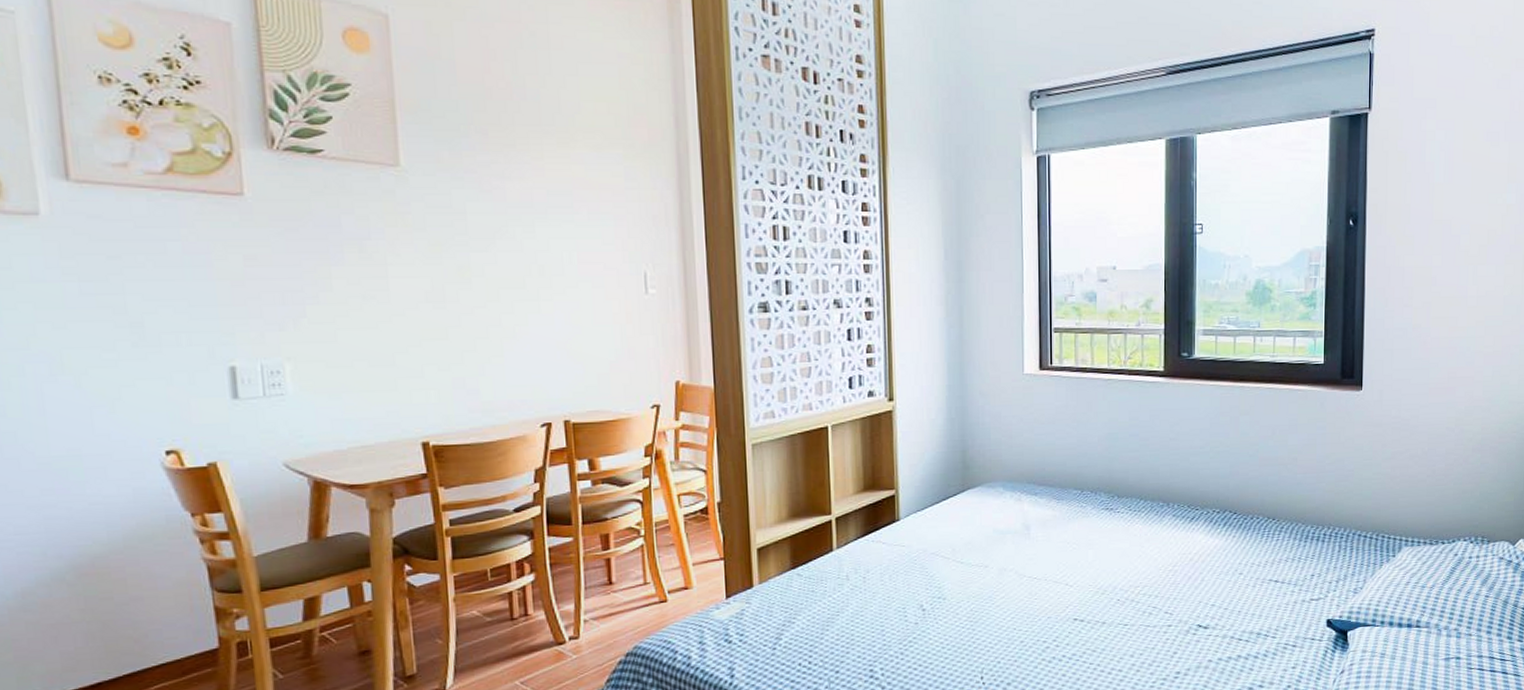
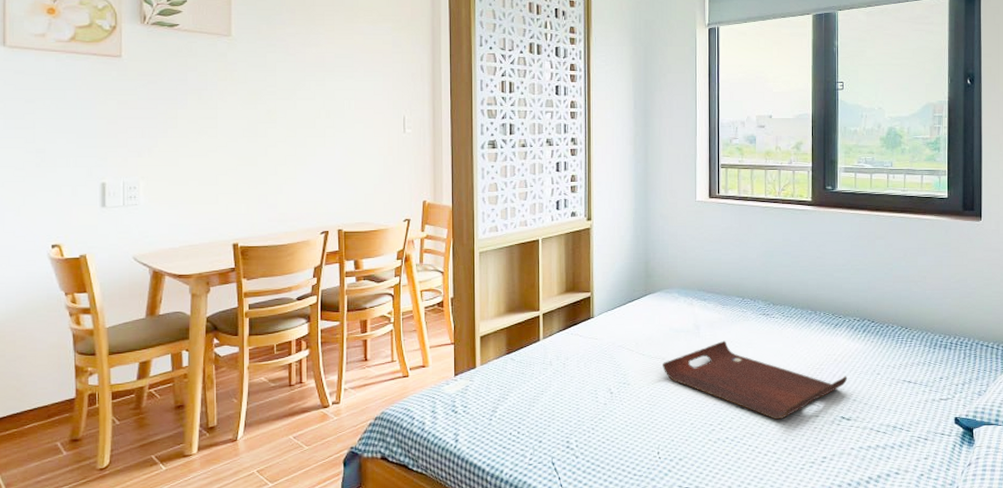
serving tray: none [985,541,1204,632] -> present [663,340,847,420]

